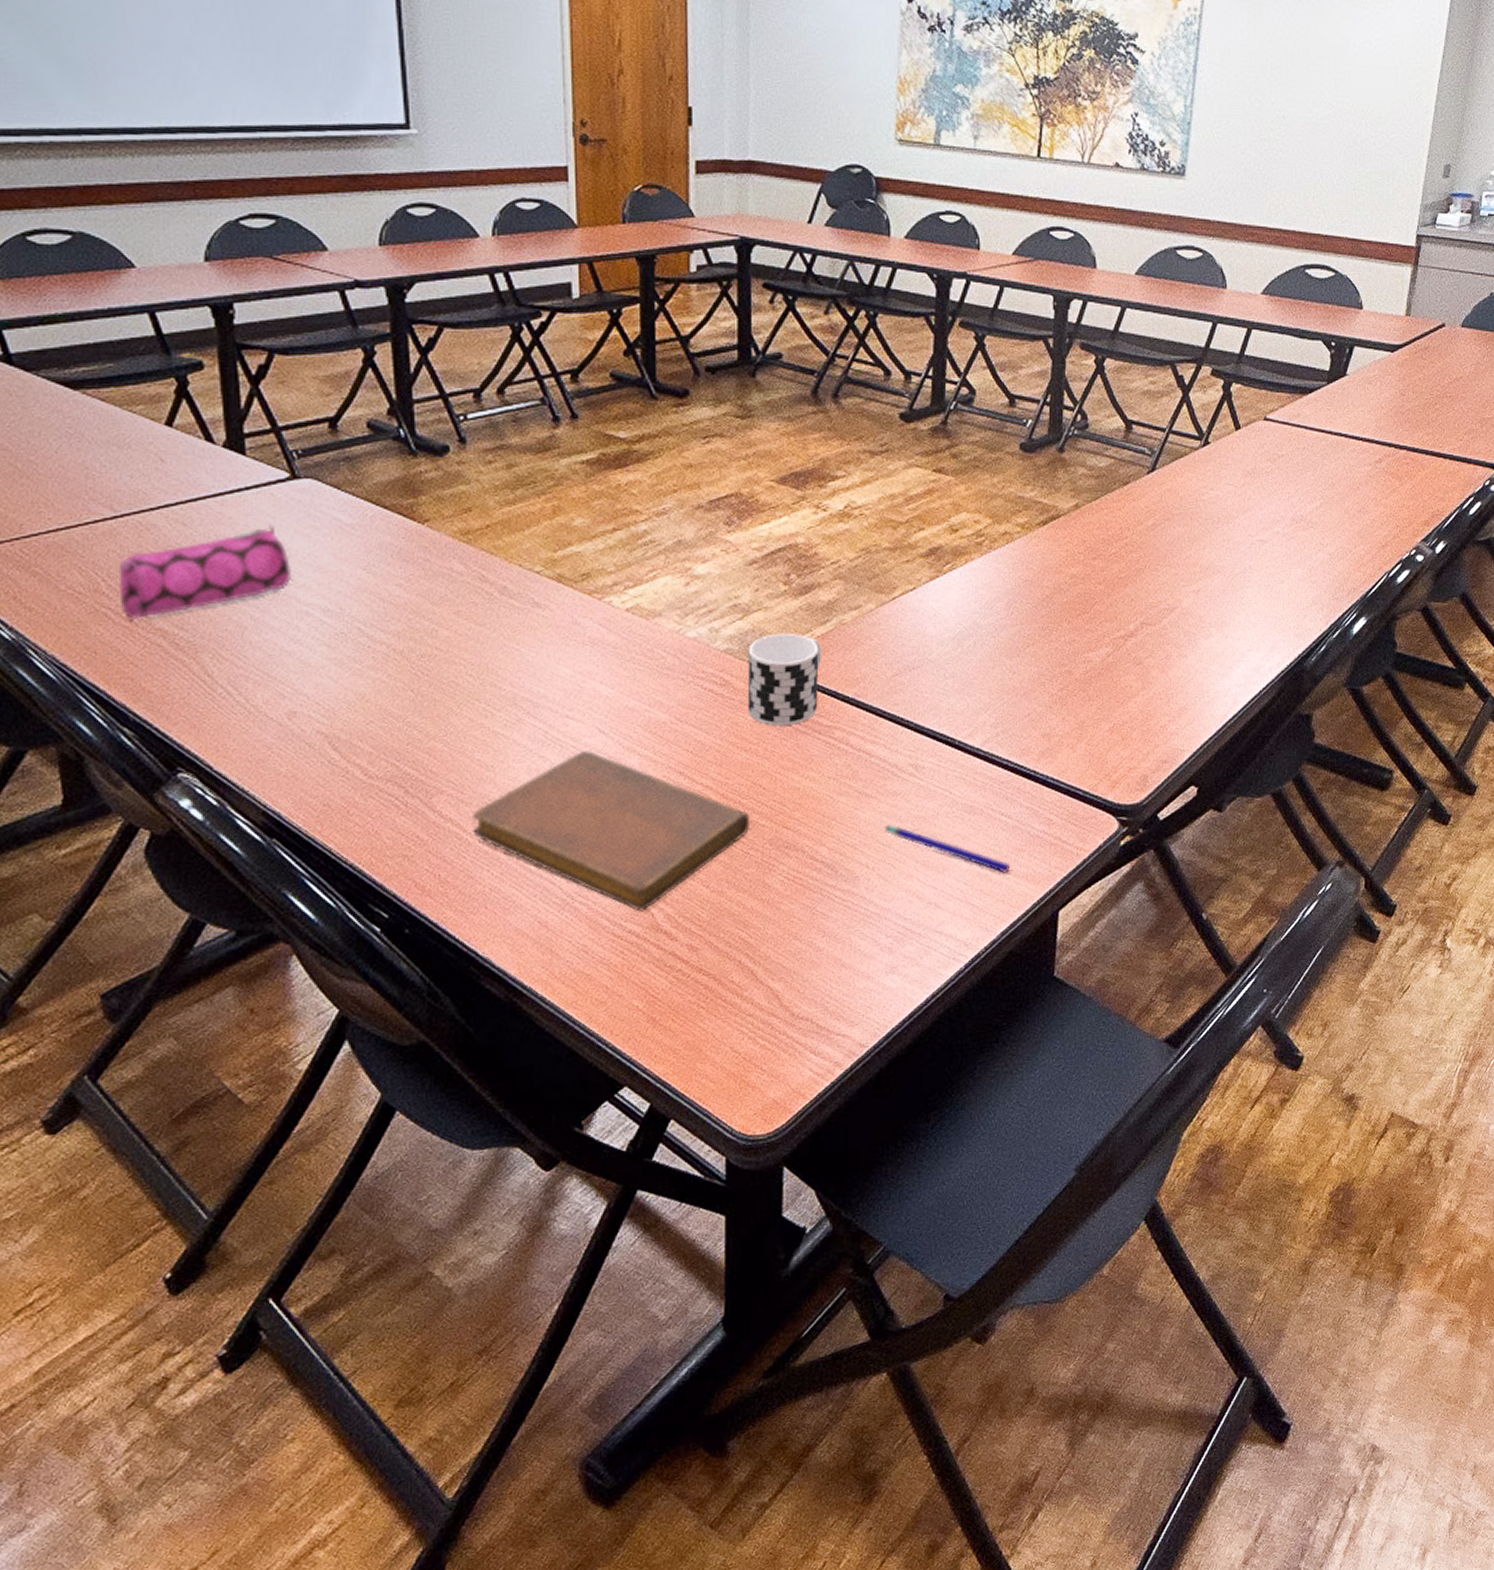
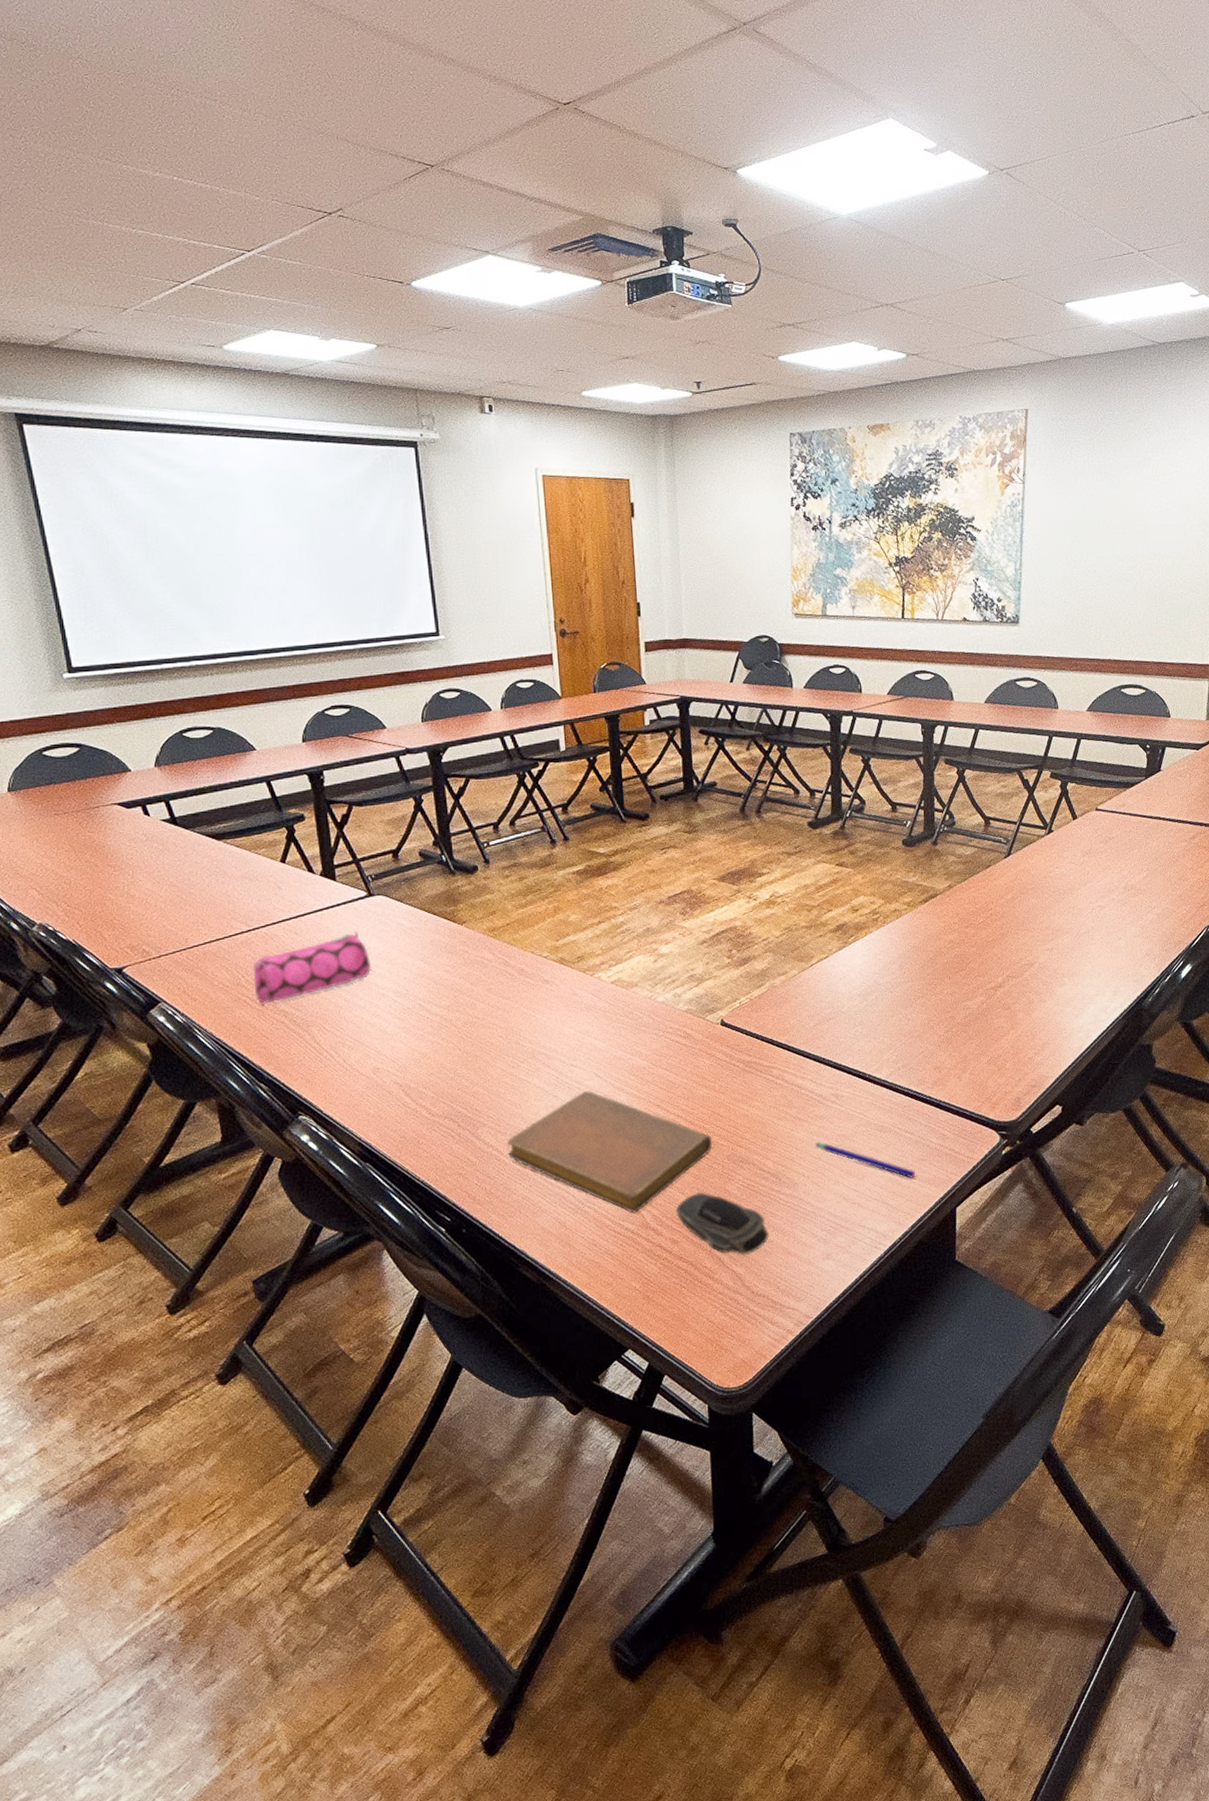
computer mouse: none [696,884,818,968] -> present [675,1191,769,1256]
cup: present [747,632,822,726] -> none [703,995,760,1068]

